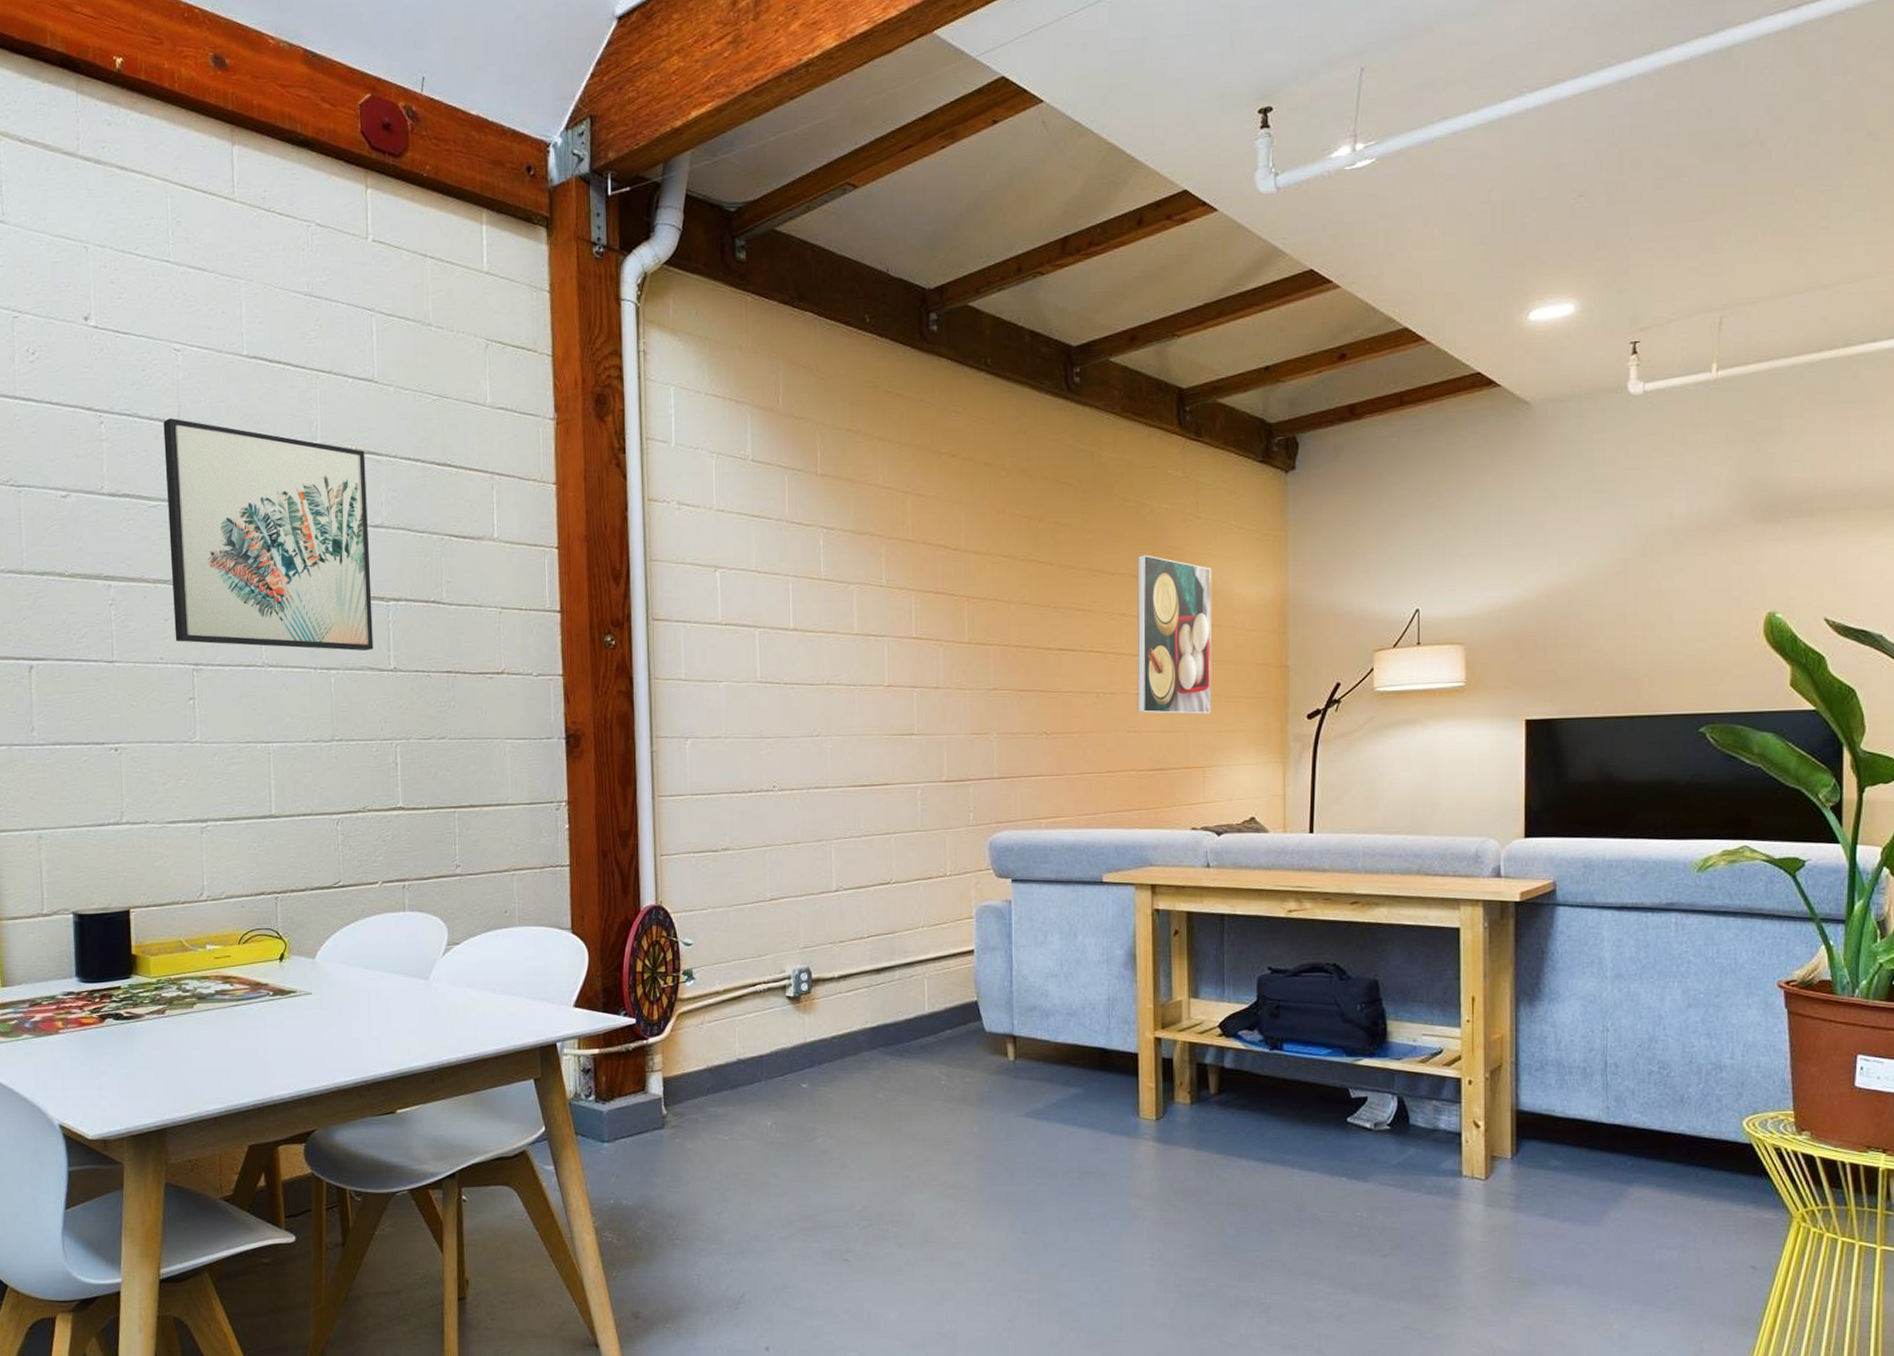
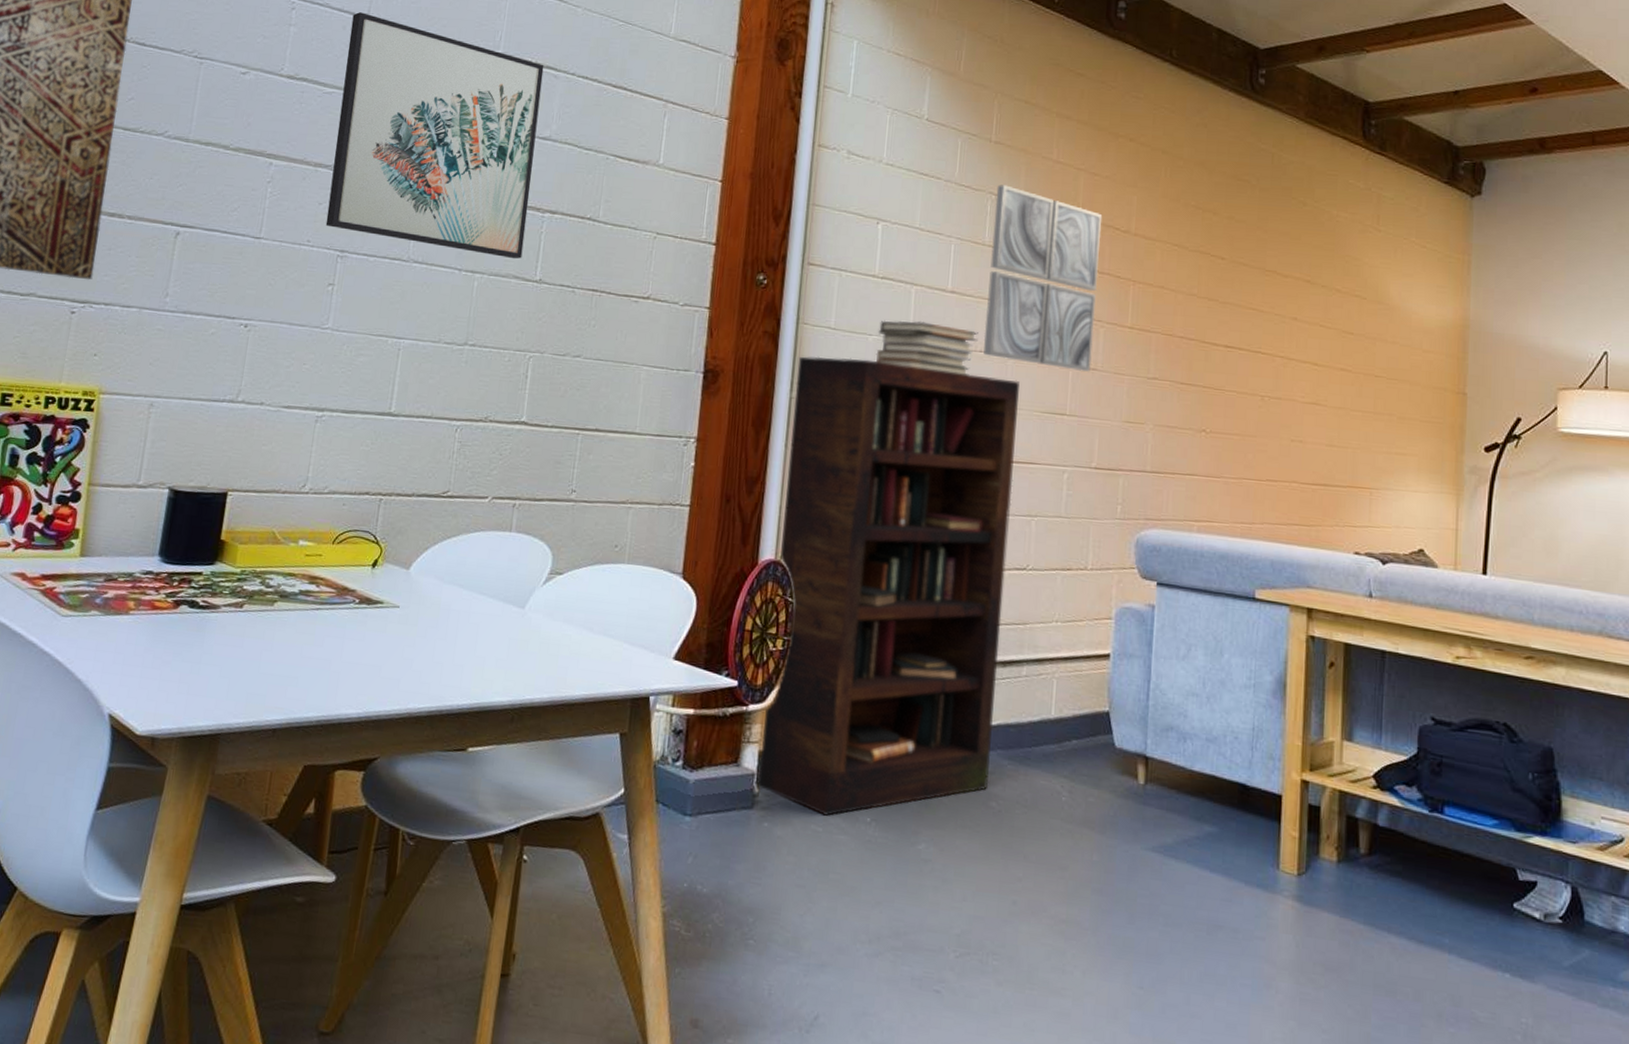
bookcase: none [654,705,875,1125] -> present [758,356,1020,816]
book stack: none [727,661,824,709] -> present [876,320,978,375]
wall art: none [827,517,934,691] -> present [983,184,1103,372]
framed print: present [1137,554,1212,714] -> none [1303,260,1390,433]

